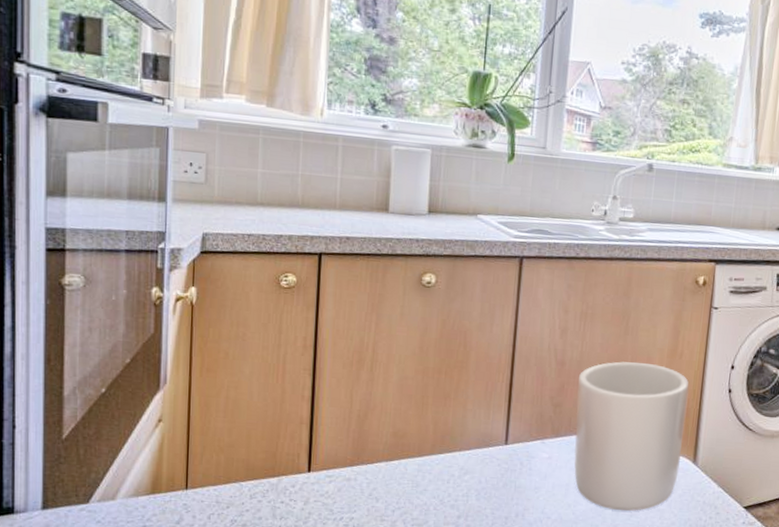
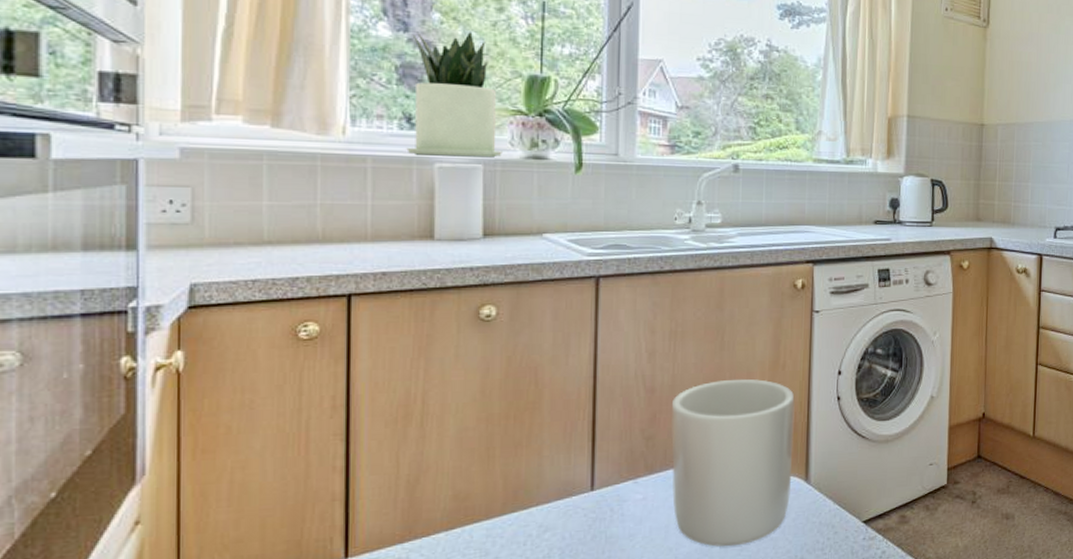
planter: none [370,28,448,144] -> present [406,31,502,158]

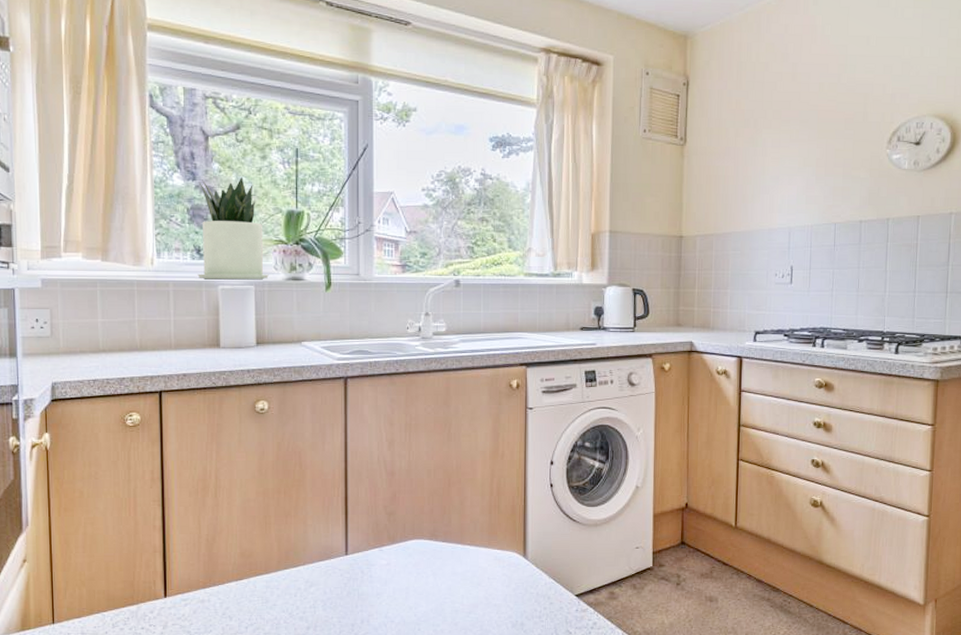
mug: present [671,378,795,547] -> none [408,466,513,609]

